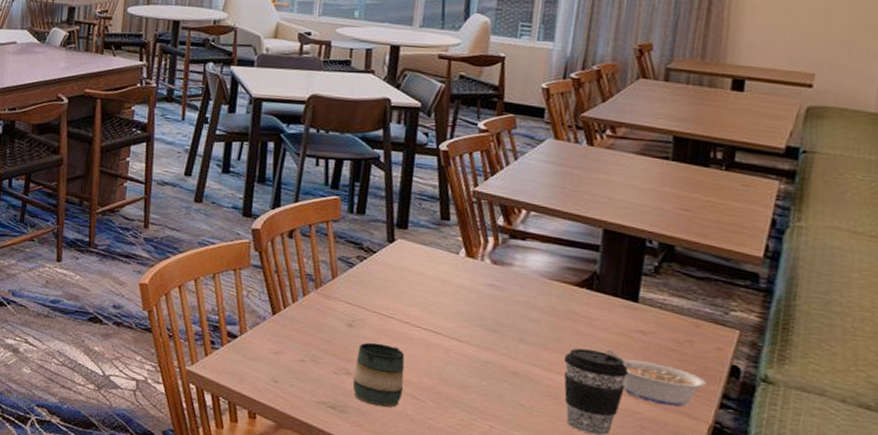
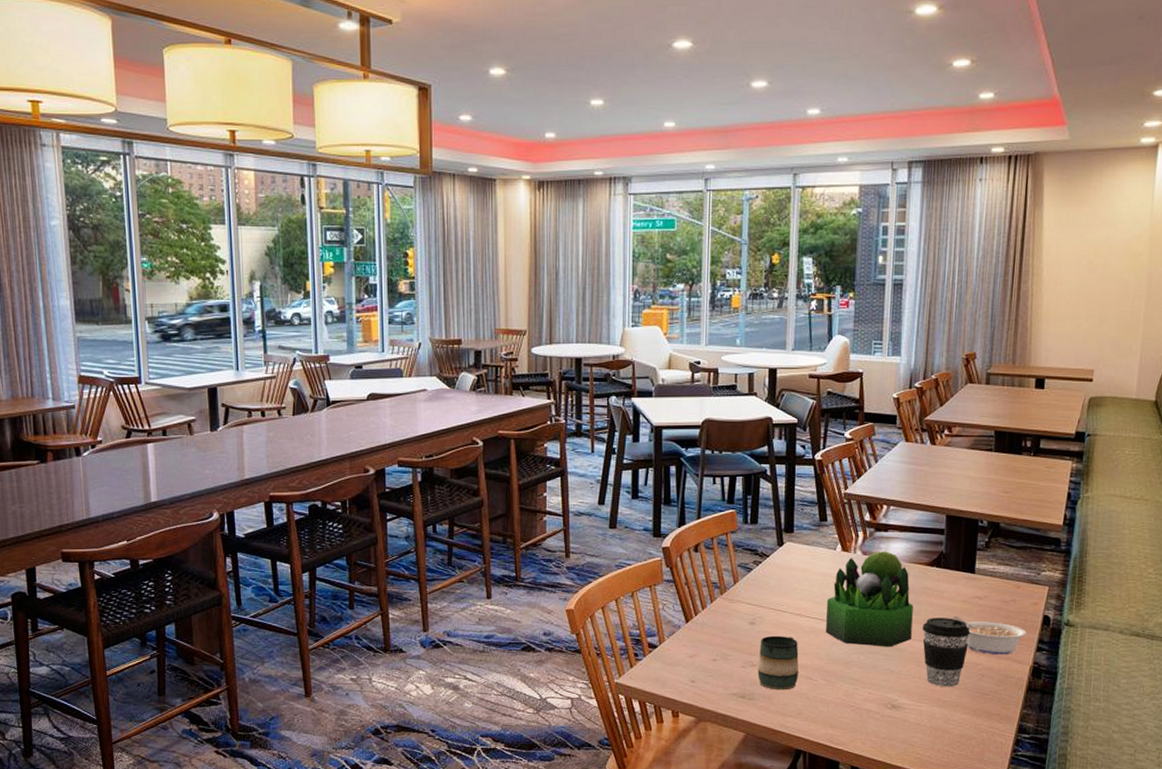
plant: none [440,262,554,377] -> present [826,551,913,647]

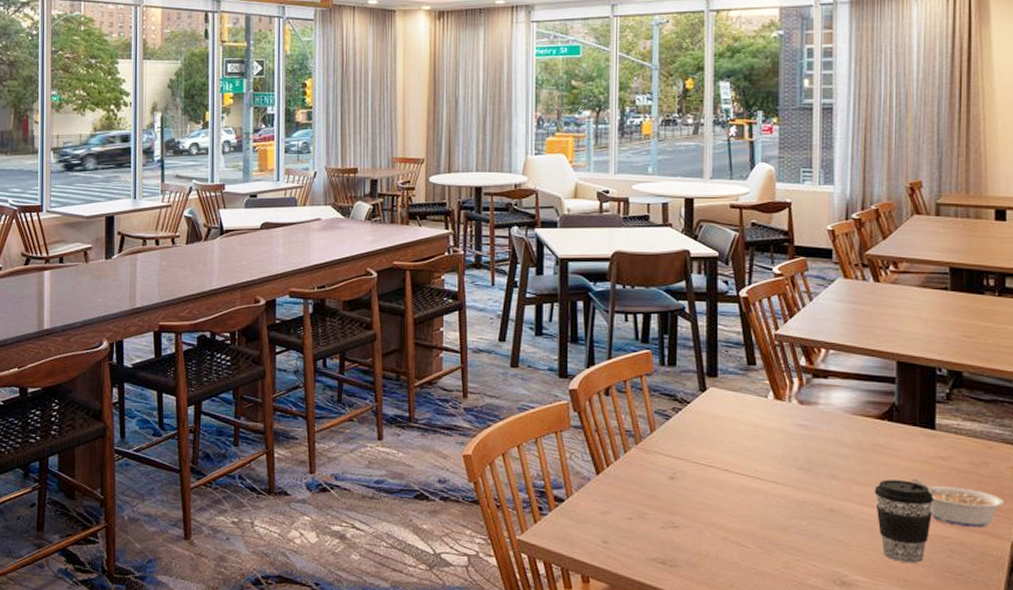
mug: present [757,635,799,690] -> none [680,493,729,558]
plant: present [826,551,913,647] -> none [759,400,862,513]

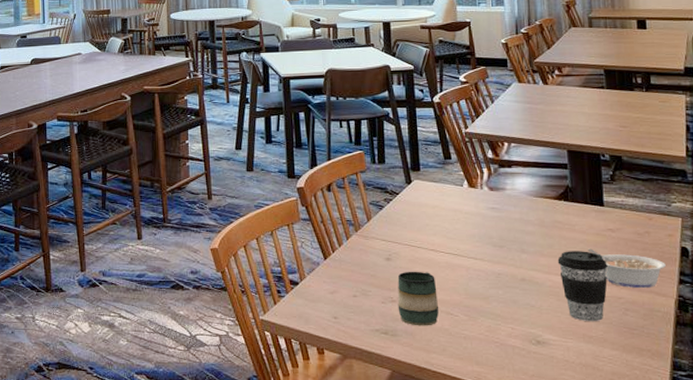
mug: none [680,493,729,558] -> present [397,271,439,326]

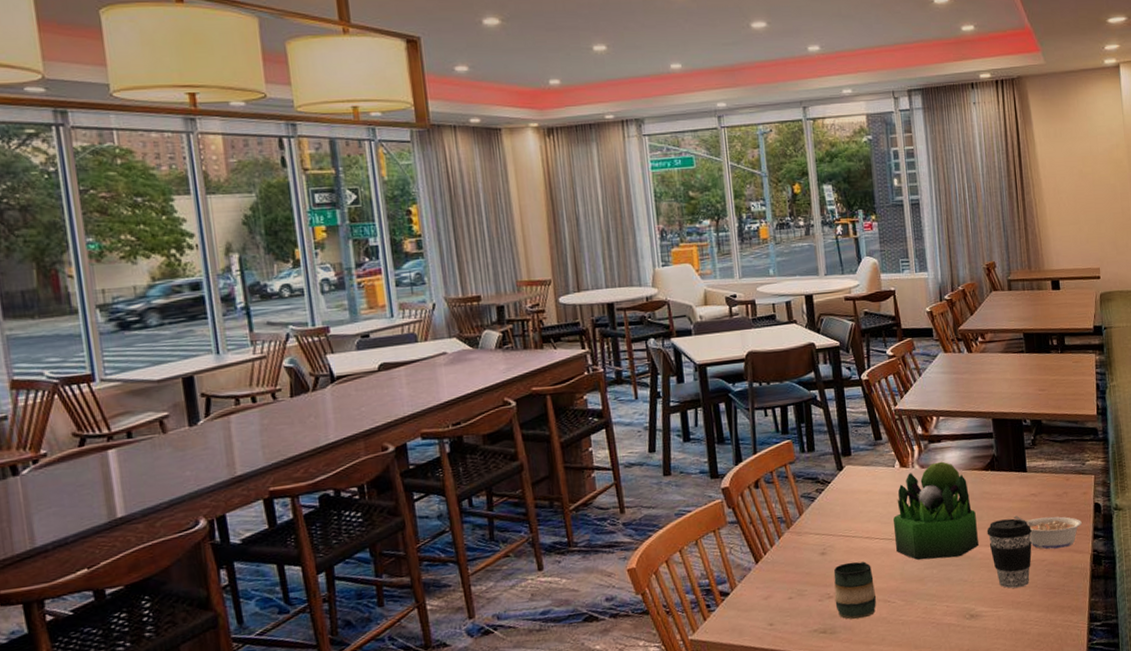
plant: none [460,186,548,282] -> present [893,461,979,560]

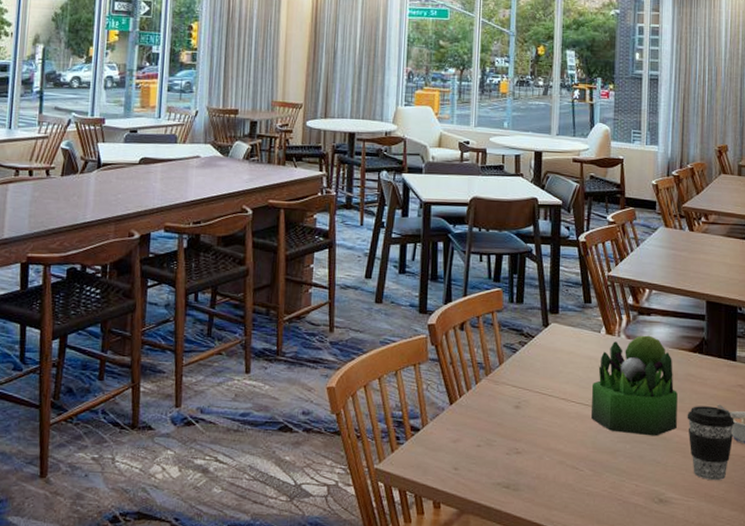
mug: present [833,561,877,620] -> none [522,420,565,481]

